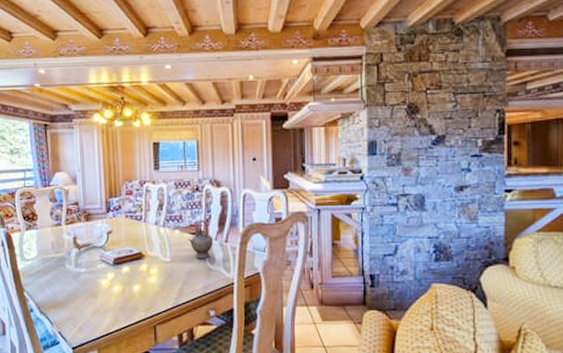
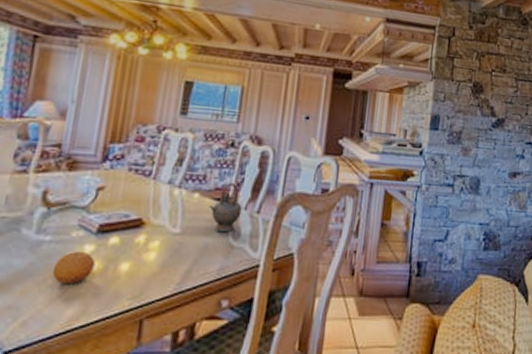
fruit: none [90,278,117,302] -> present [52,250,95,285]

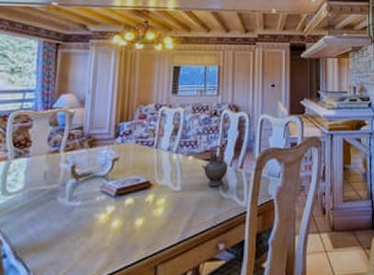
fruit: present [52,250,95,285] -> none [83,211,116,241]

